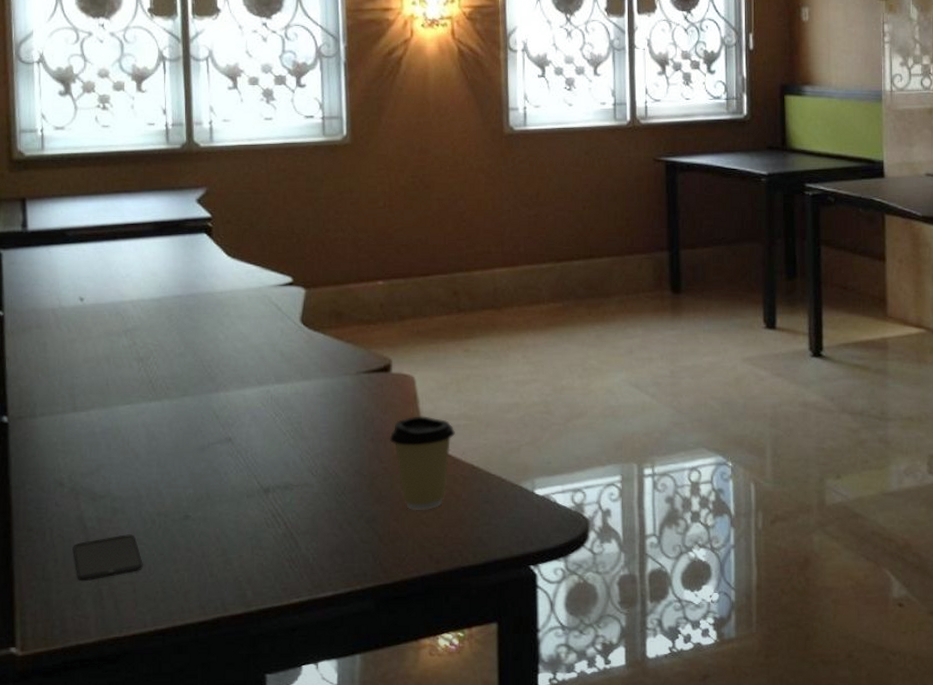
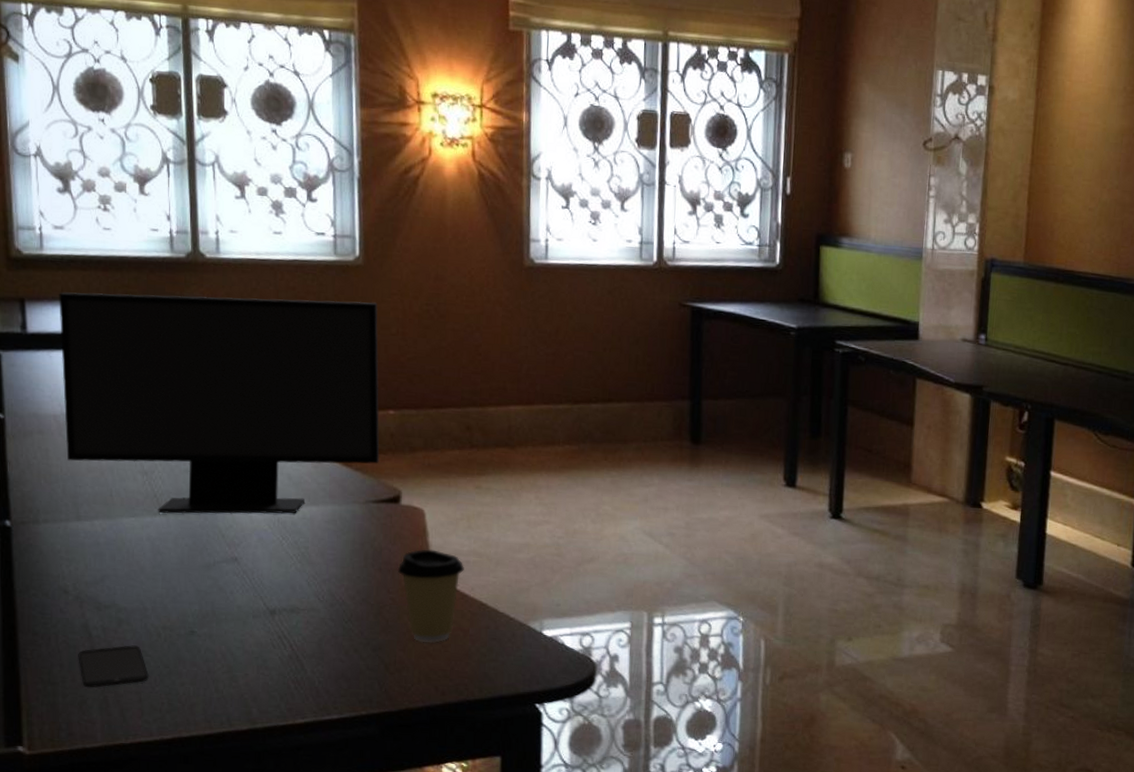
computer monitor: none [59,178,370,398] -> present [59,292,380,514]

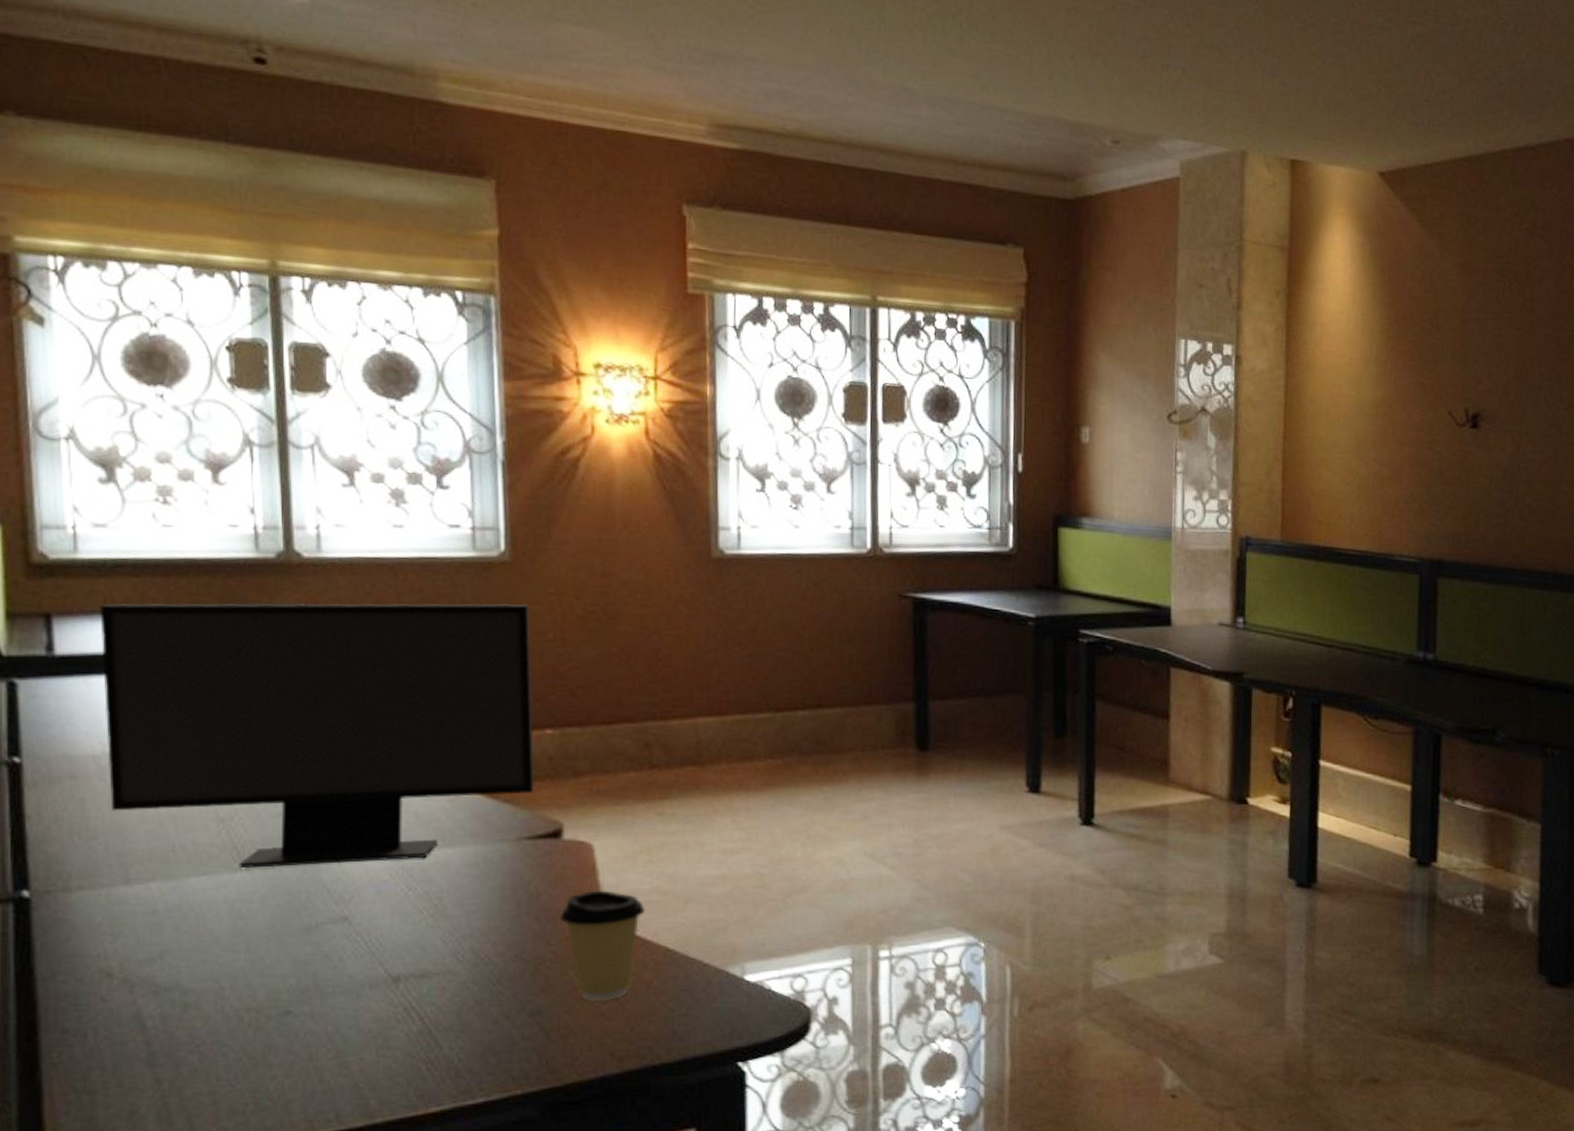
smartphone: present [78,645,149,688] -> none [126,1035,227,1094]

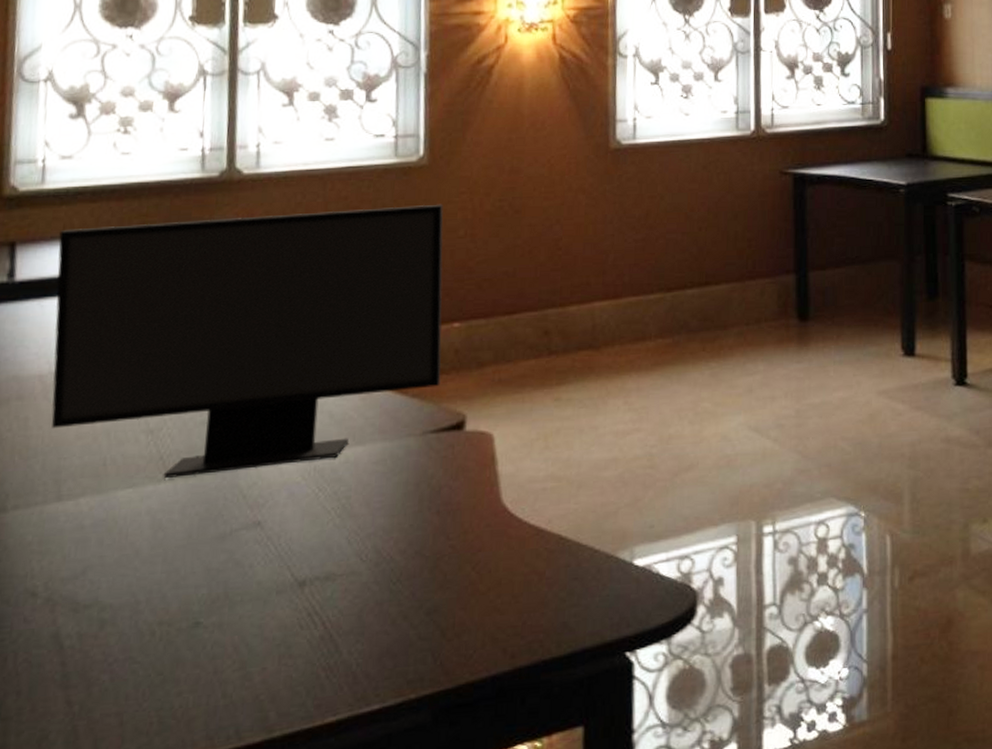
coffee cup: present [559,890,645,1002] -> none [459,480,540,596]

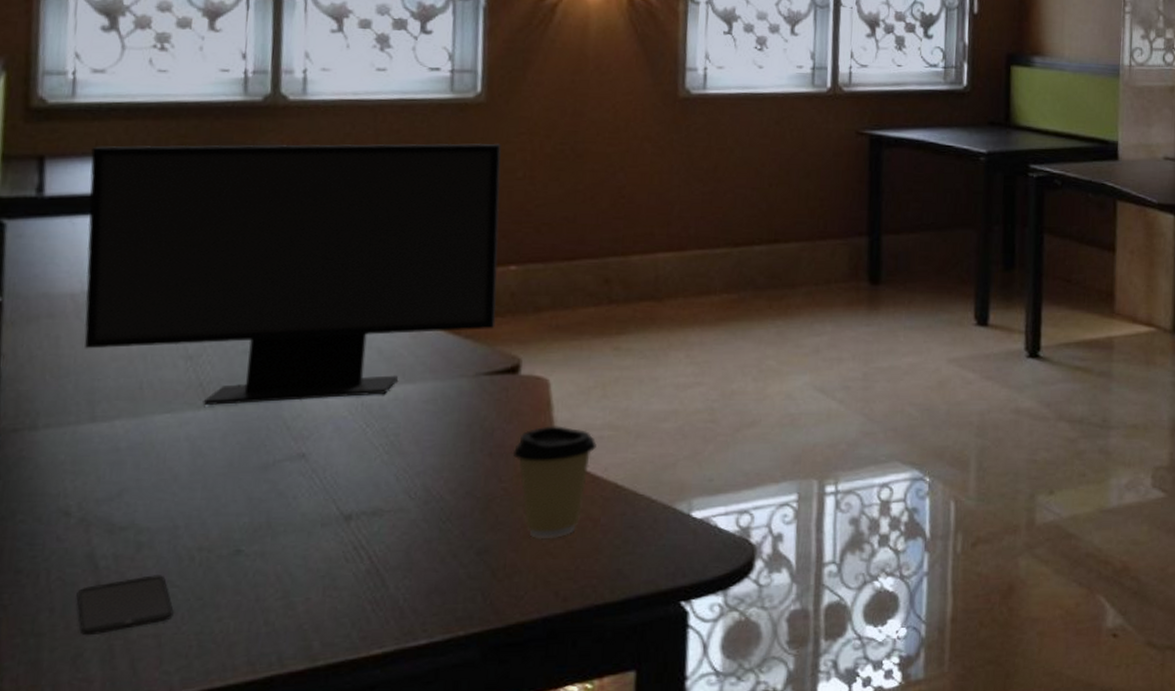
smartphone: none [42,652,135,718] -> present [76,575,174,636]
coffee cup: none [459,480,540,596] -> present [512,426,597,540]

